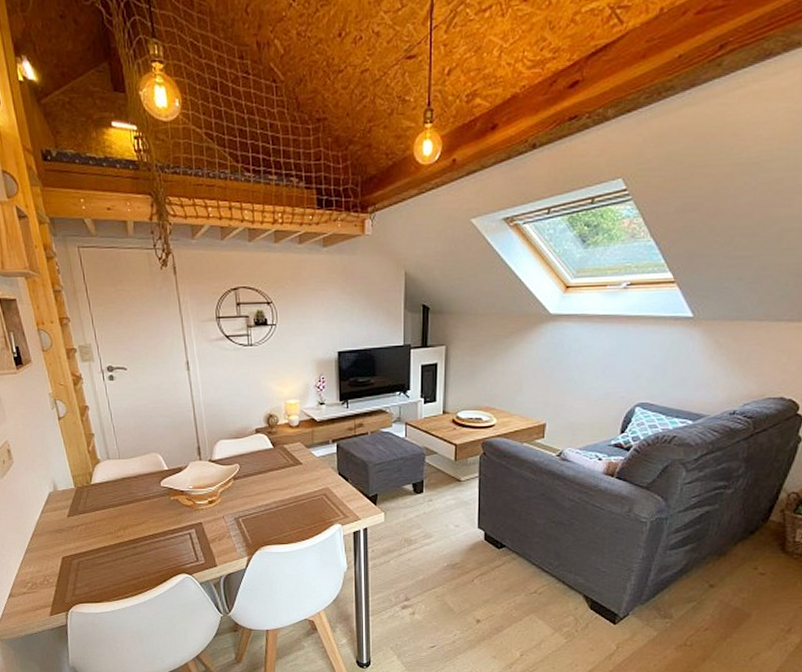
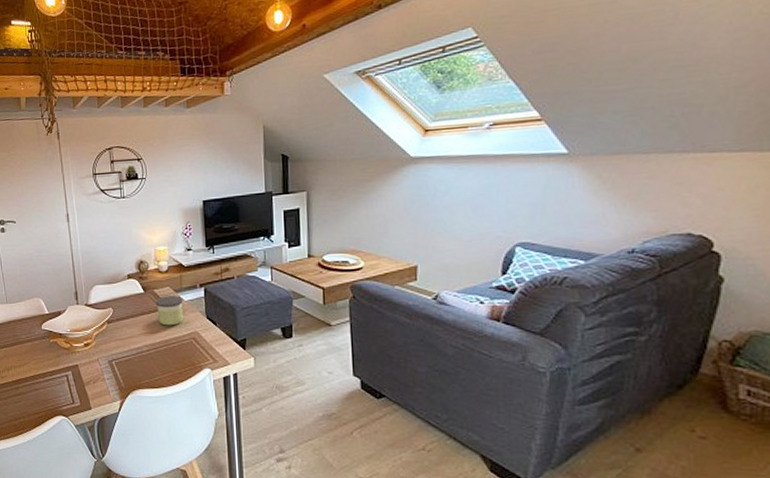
candle: none [285,451,315,482] -> present [155,296,184,326]

